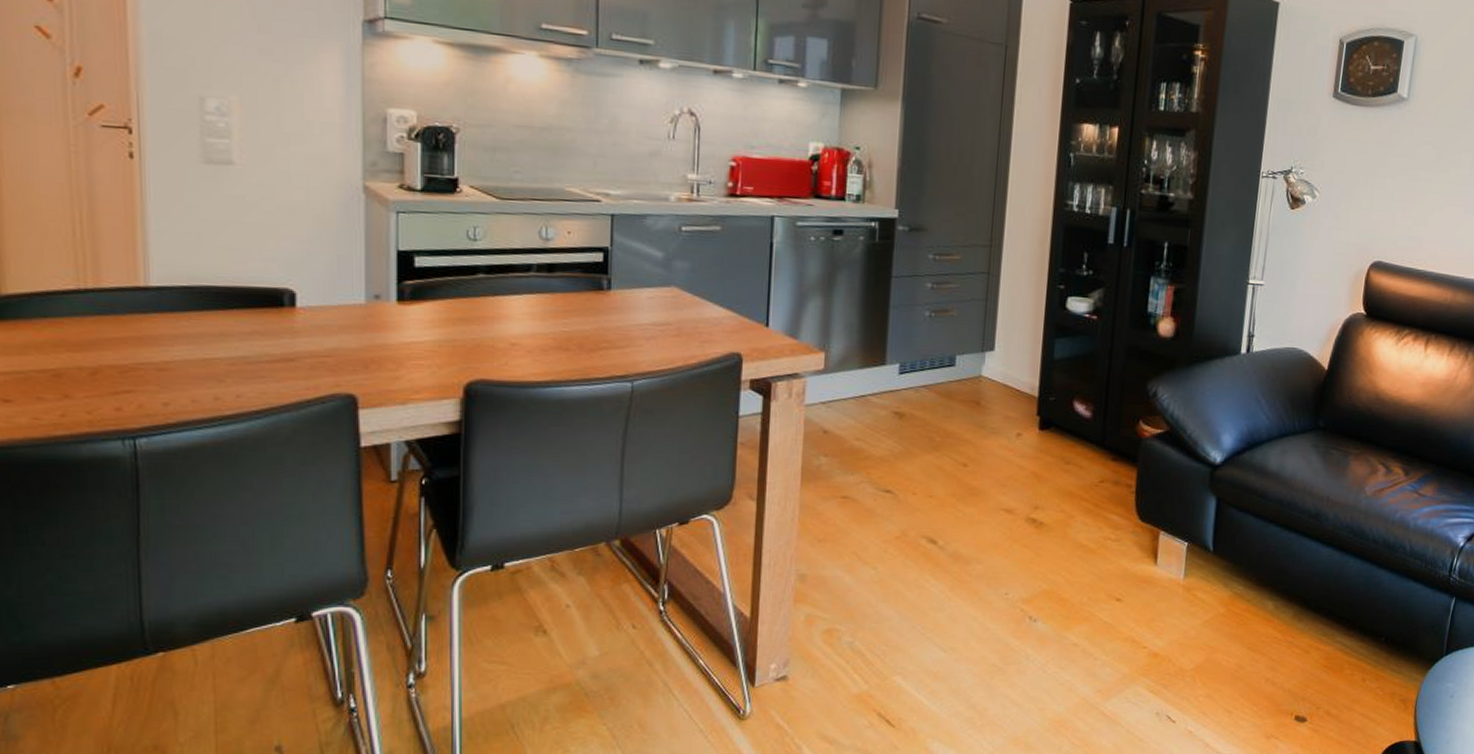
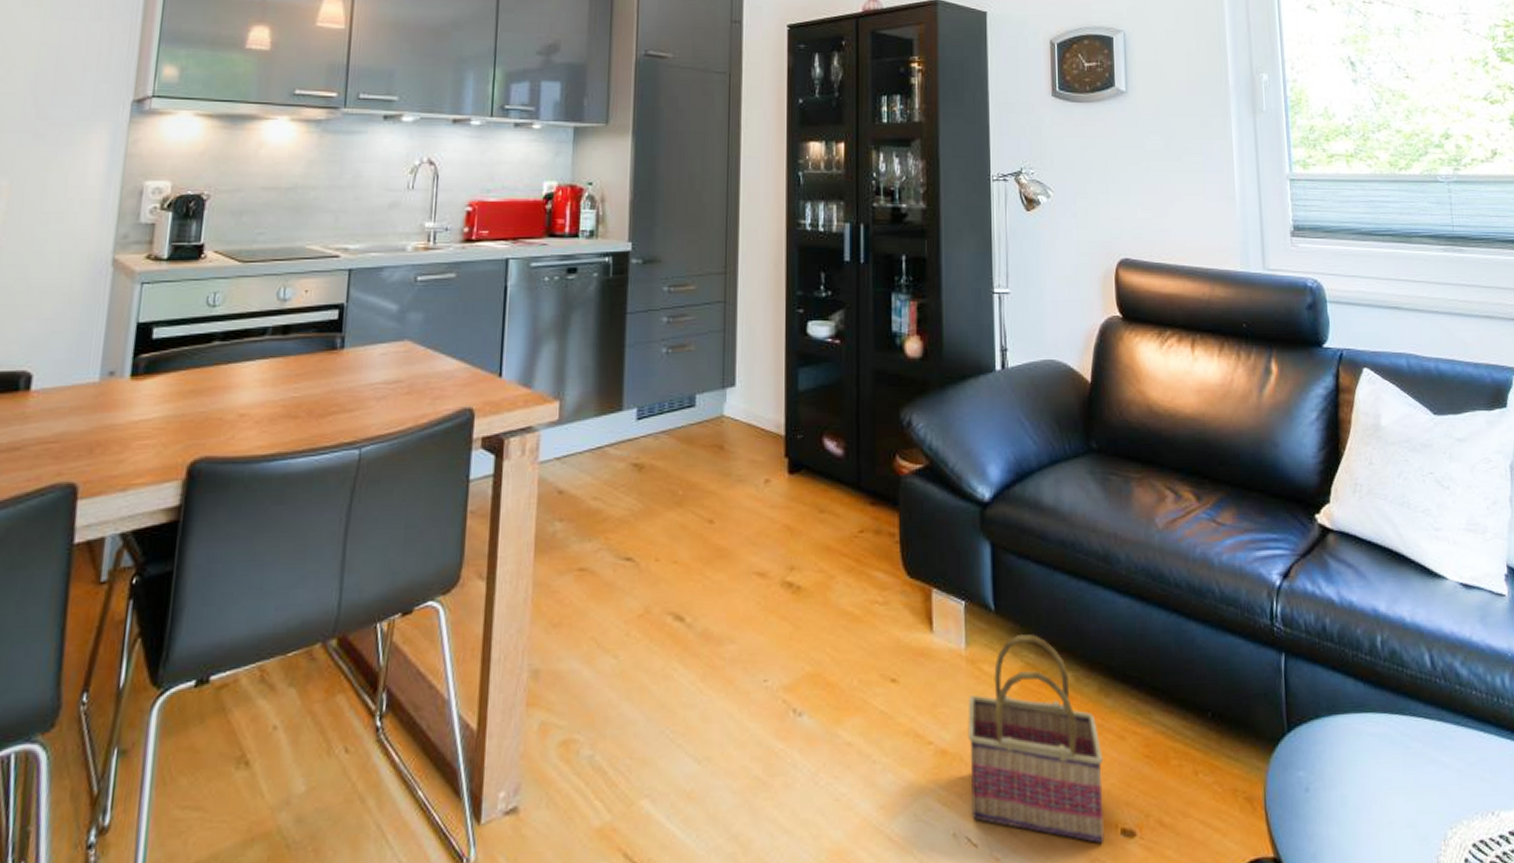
basket: none [1173,571,1289,726] -> present [968,634,1104,844]

